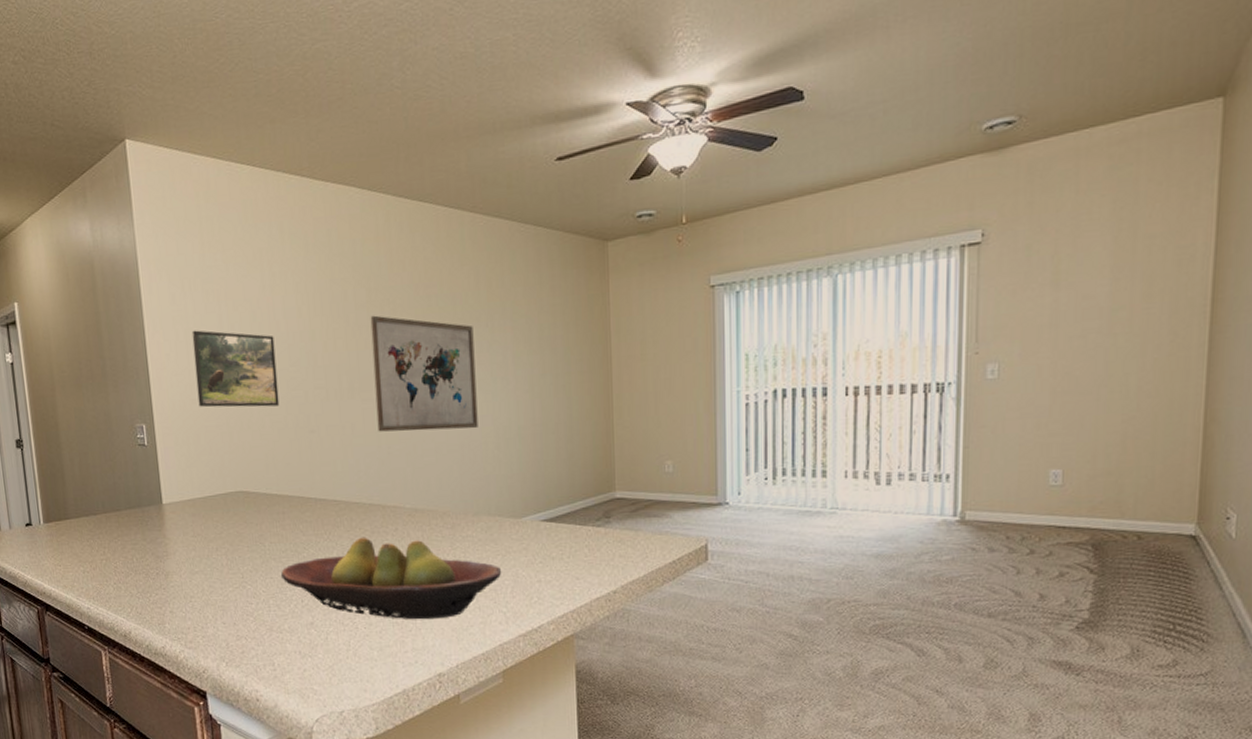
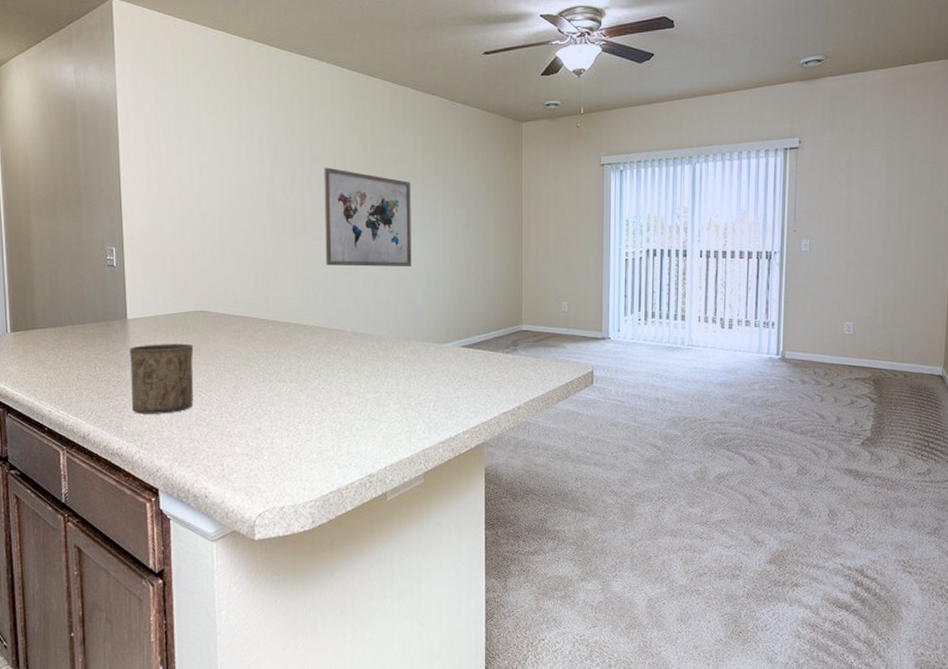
cup: none [167,529,239,610] -> present [130,343,194,414]
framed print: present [192,330,280,408] -> none [163,168,240,239]
fruit bowl: present [281,537,502,620] -> none [234,355,427,428]

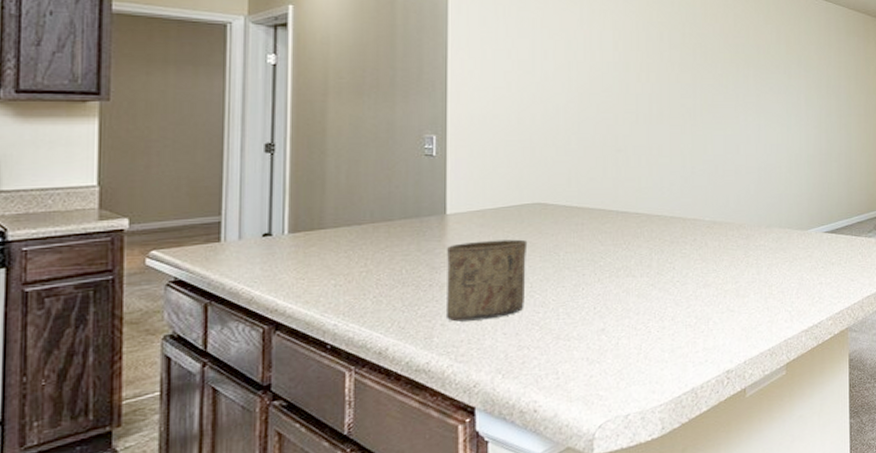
wall art: present [324,167,412,268] -> none [683,55,774,155]

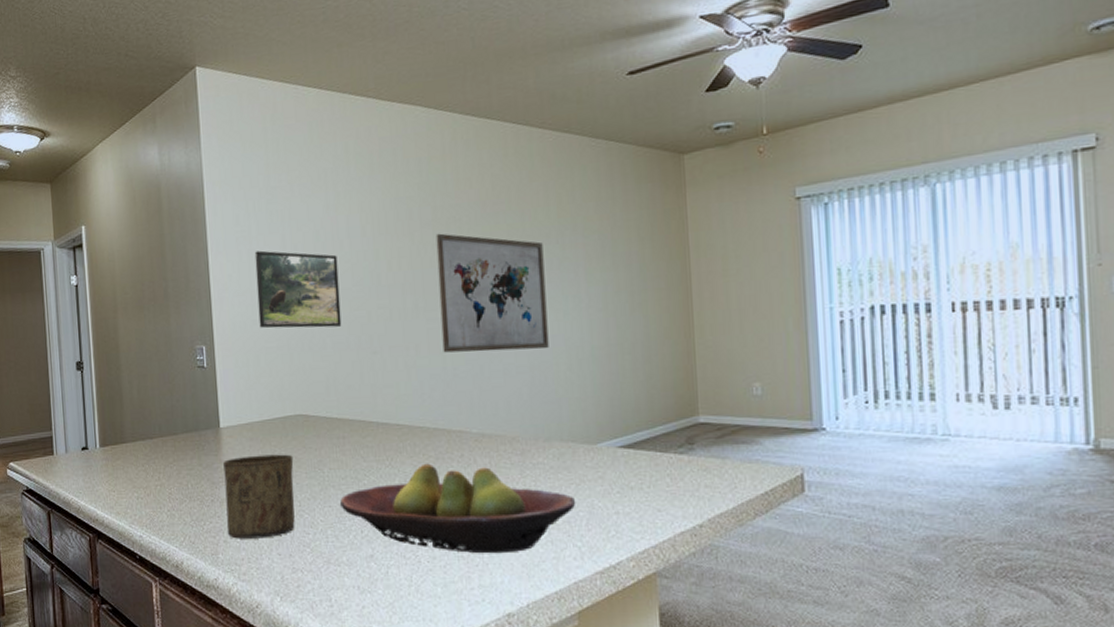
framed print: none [500,51,588,126] -> present [254,250,342,329]
fruit bowl: none [575,246,789,322] -> present [340,463,576,554]
wall art: none [683,55,774,155] -> present [436,233,549,353]

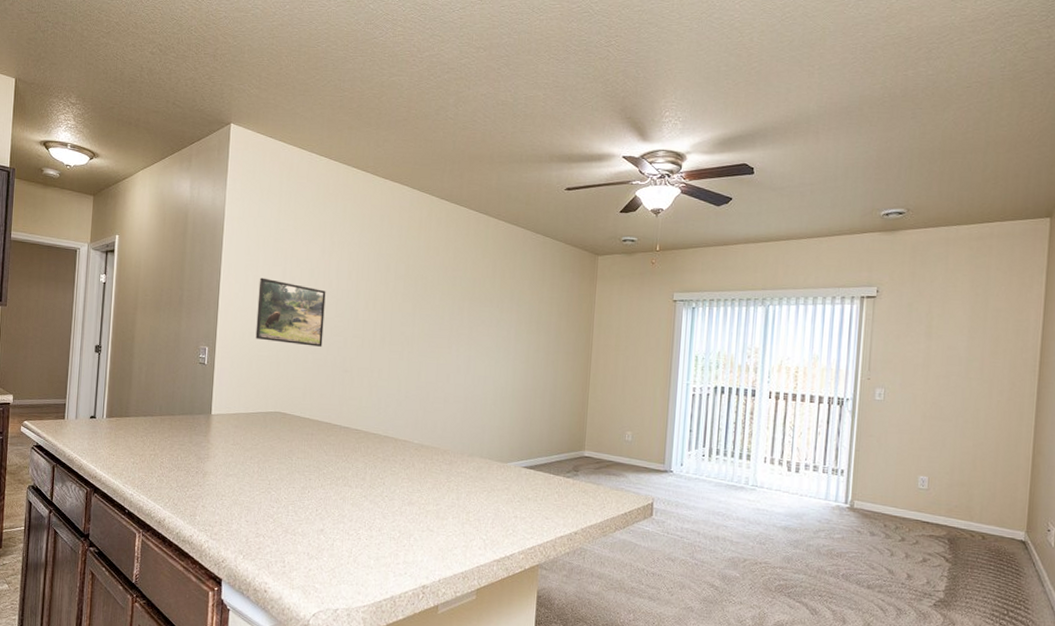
cup: present [223,454,295,539] -> none [205,439,269,507]
fruit bowl: present [340,463,576,554] -> none [302,462,486,539]
wall art: present [436,233,549,353] -> none [400,286,487,386]

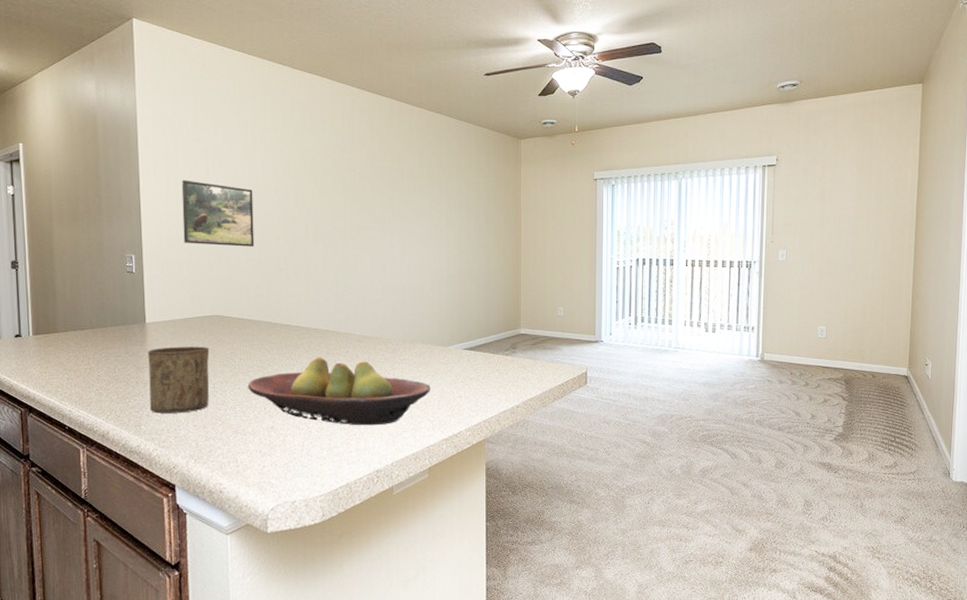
cup: none [205,439,269,507] -> present [148,346,210,414]
fruit bowl: none [302,462,486,539] -> present [248,357,431,426]

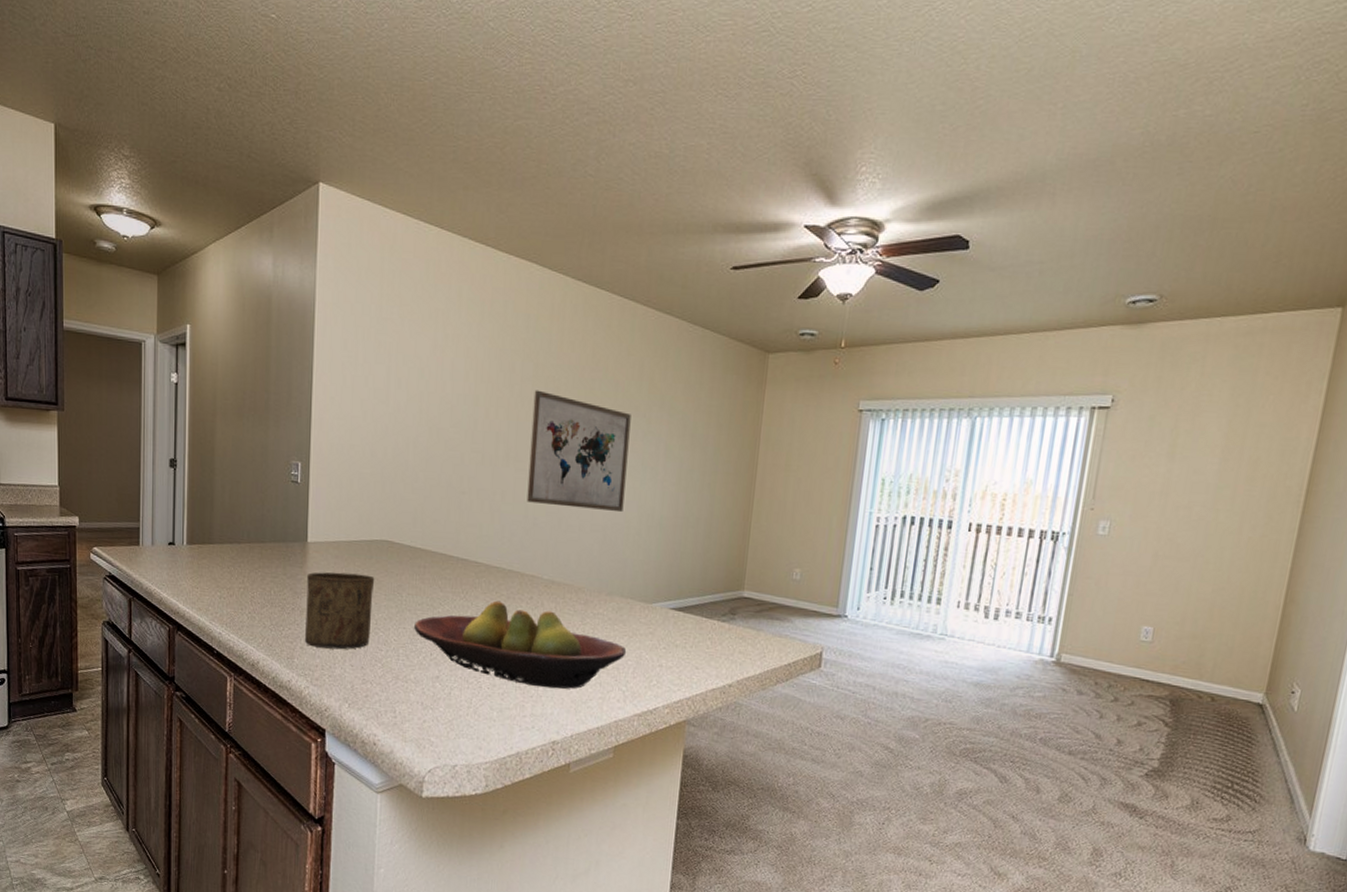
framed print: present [181,180,254,247] -> none [356,378,439,463]
wall art: none [334,180,417,275] -> present [527,390,631,513]

